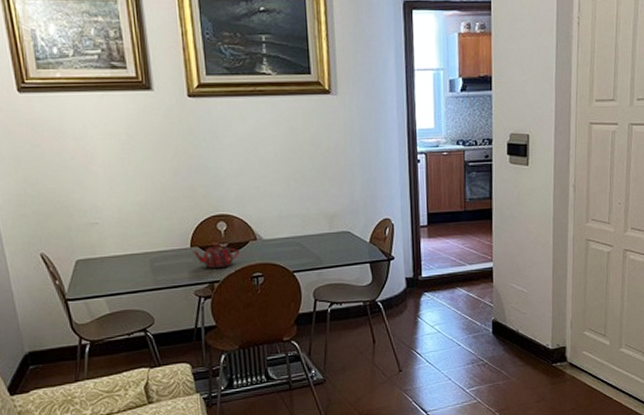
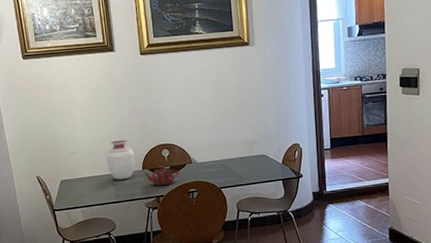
vase: none [141,208,181,261] -> present [106,140,135,180]

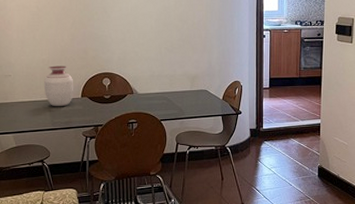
teapot: present [144,165,180,186] -> none [83,94,120,115]

